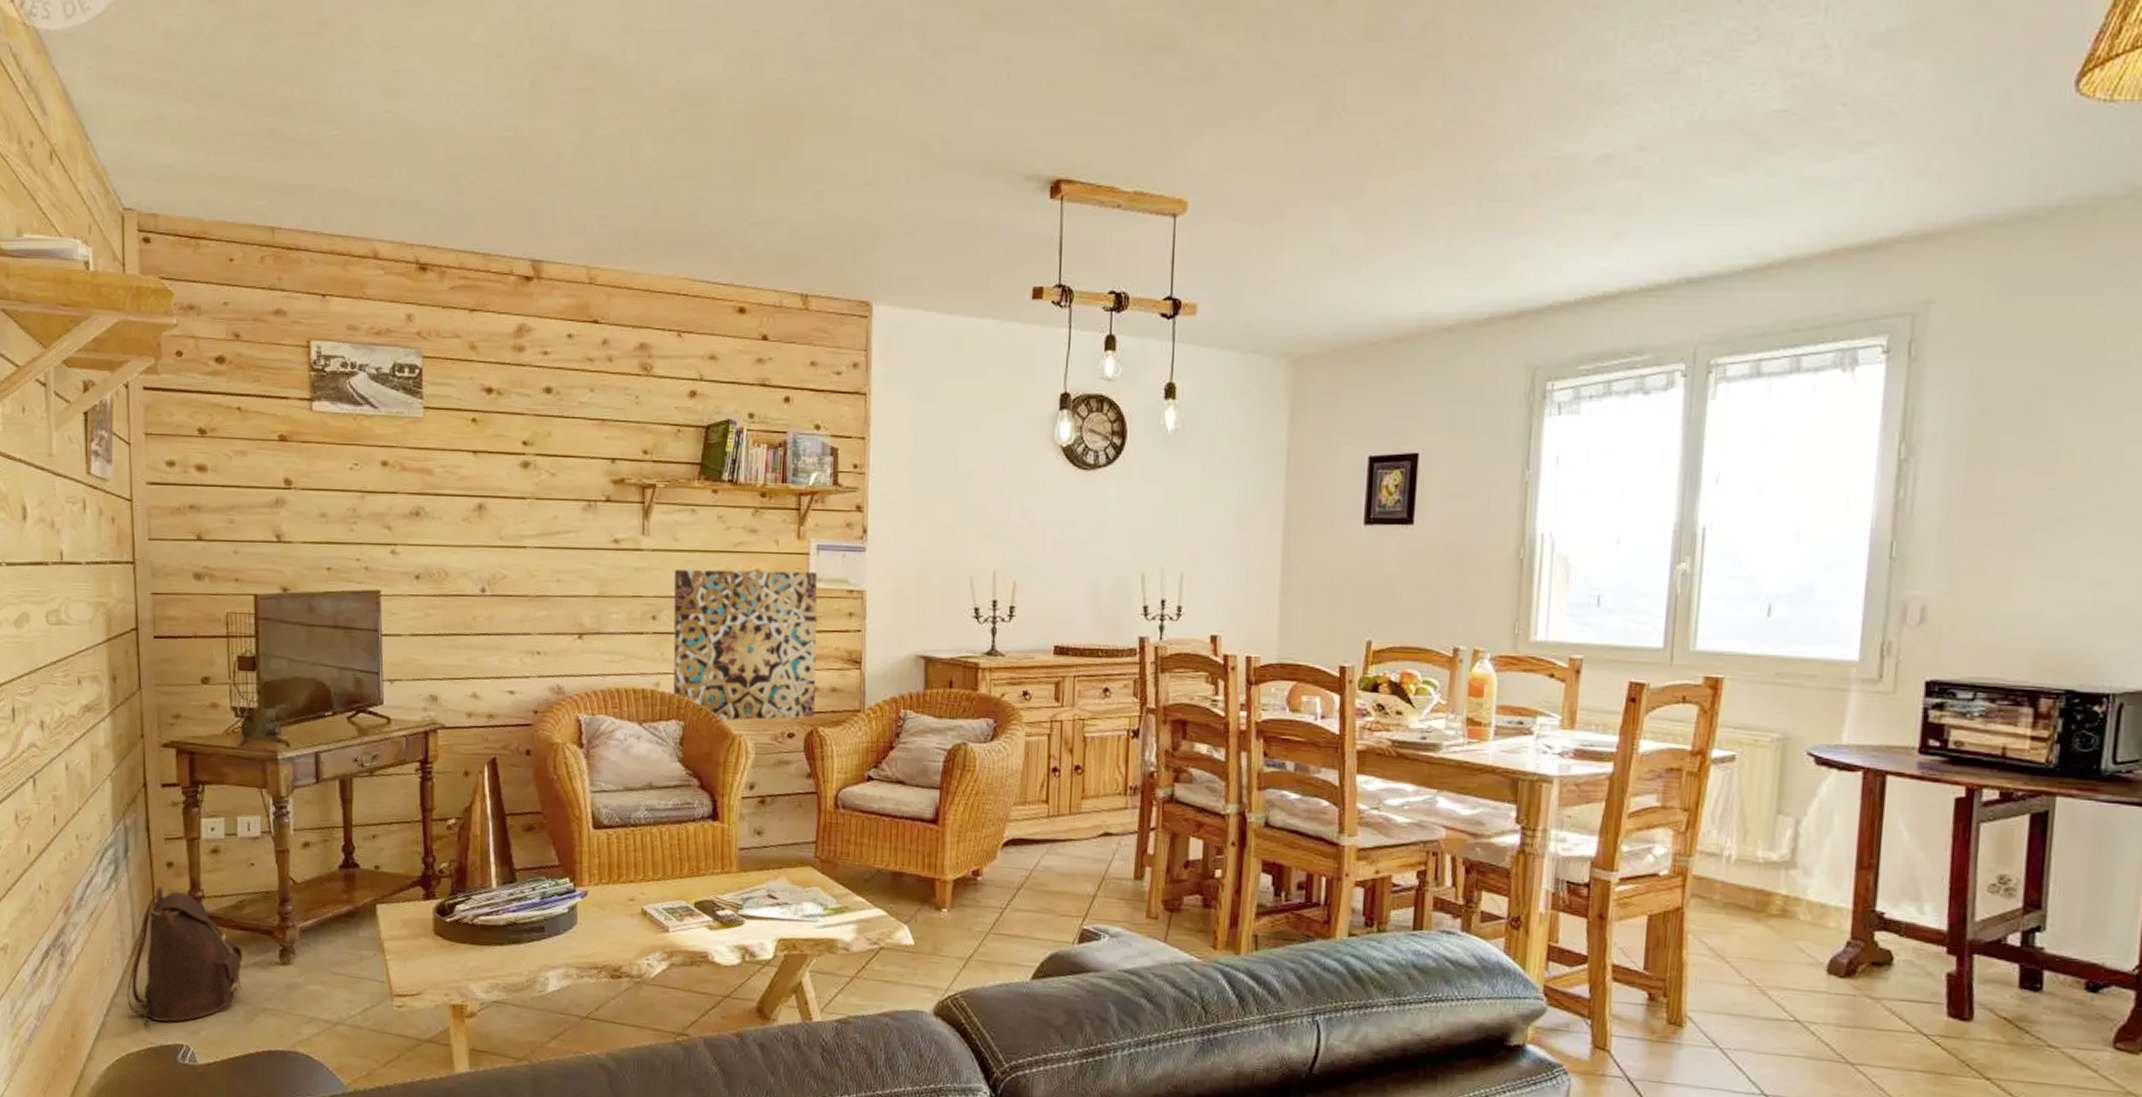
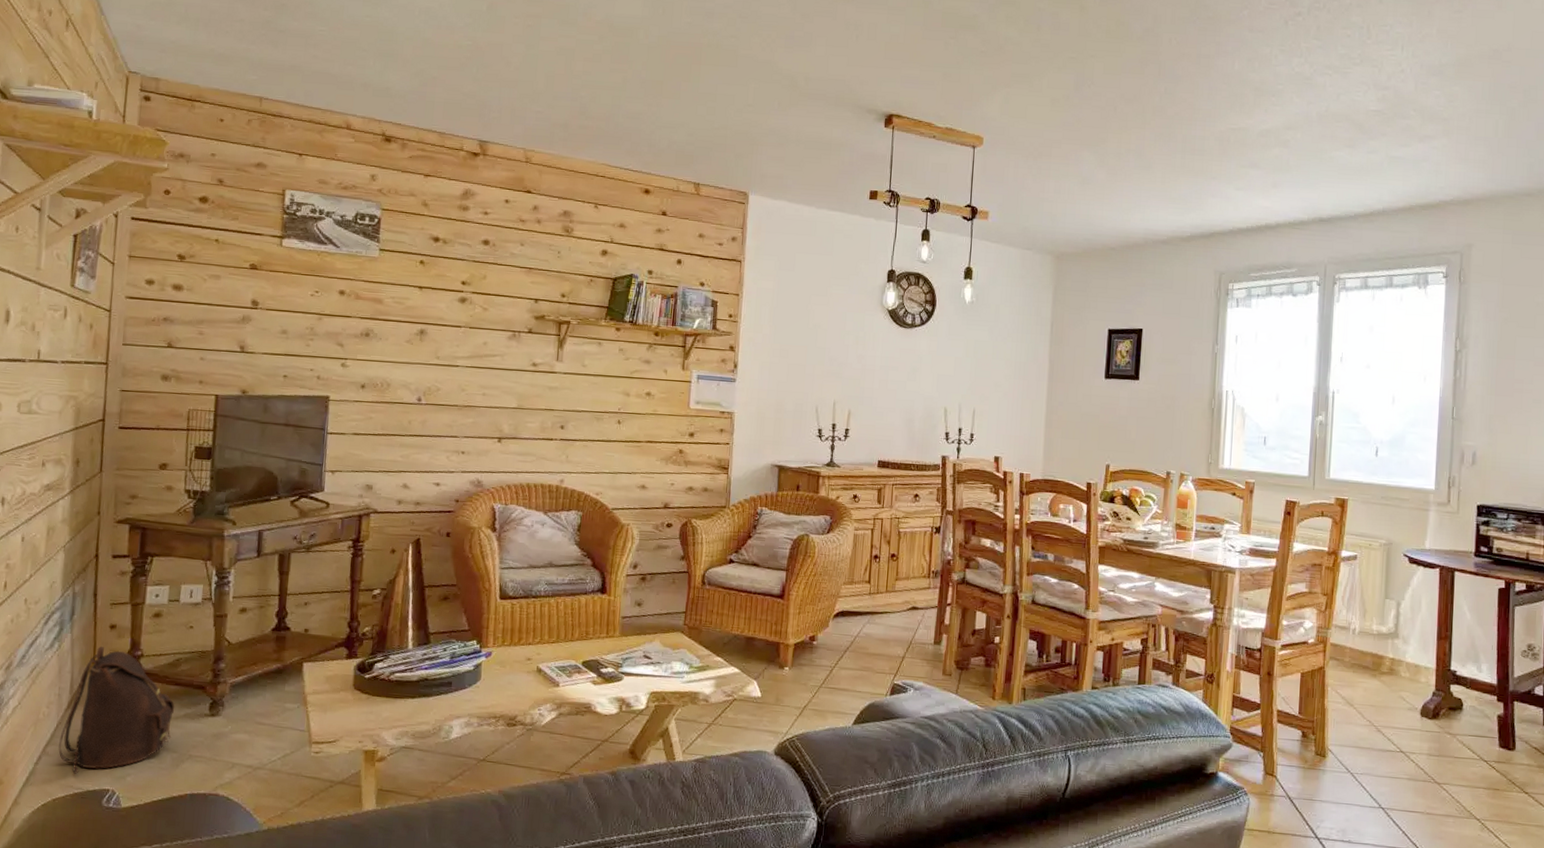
wall art: present [673,569,818,721] -> none [575,389,697,513]

